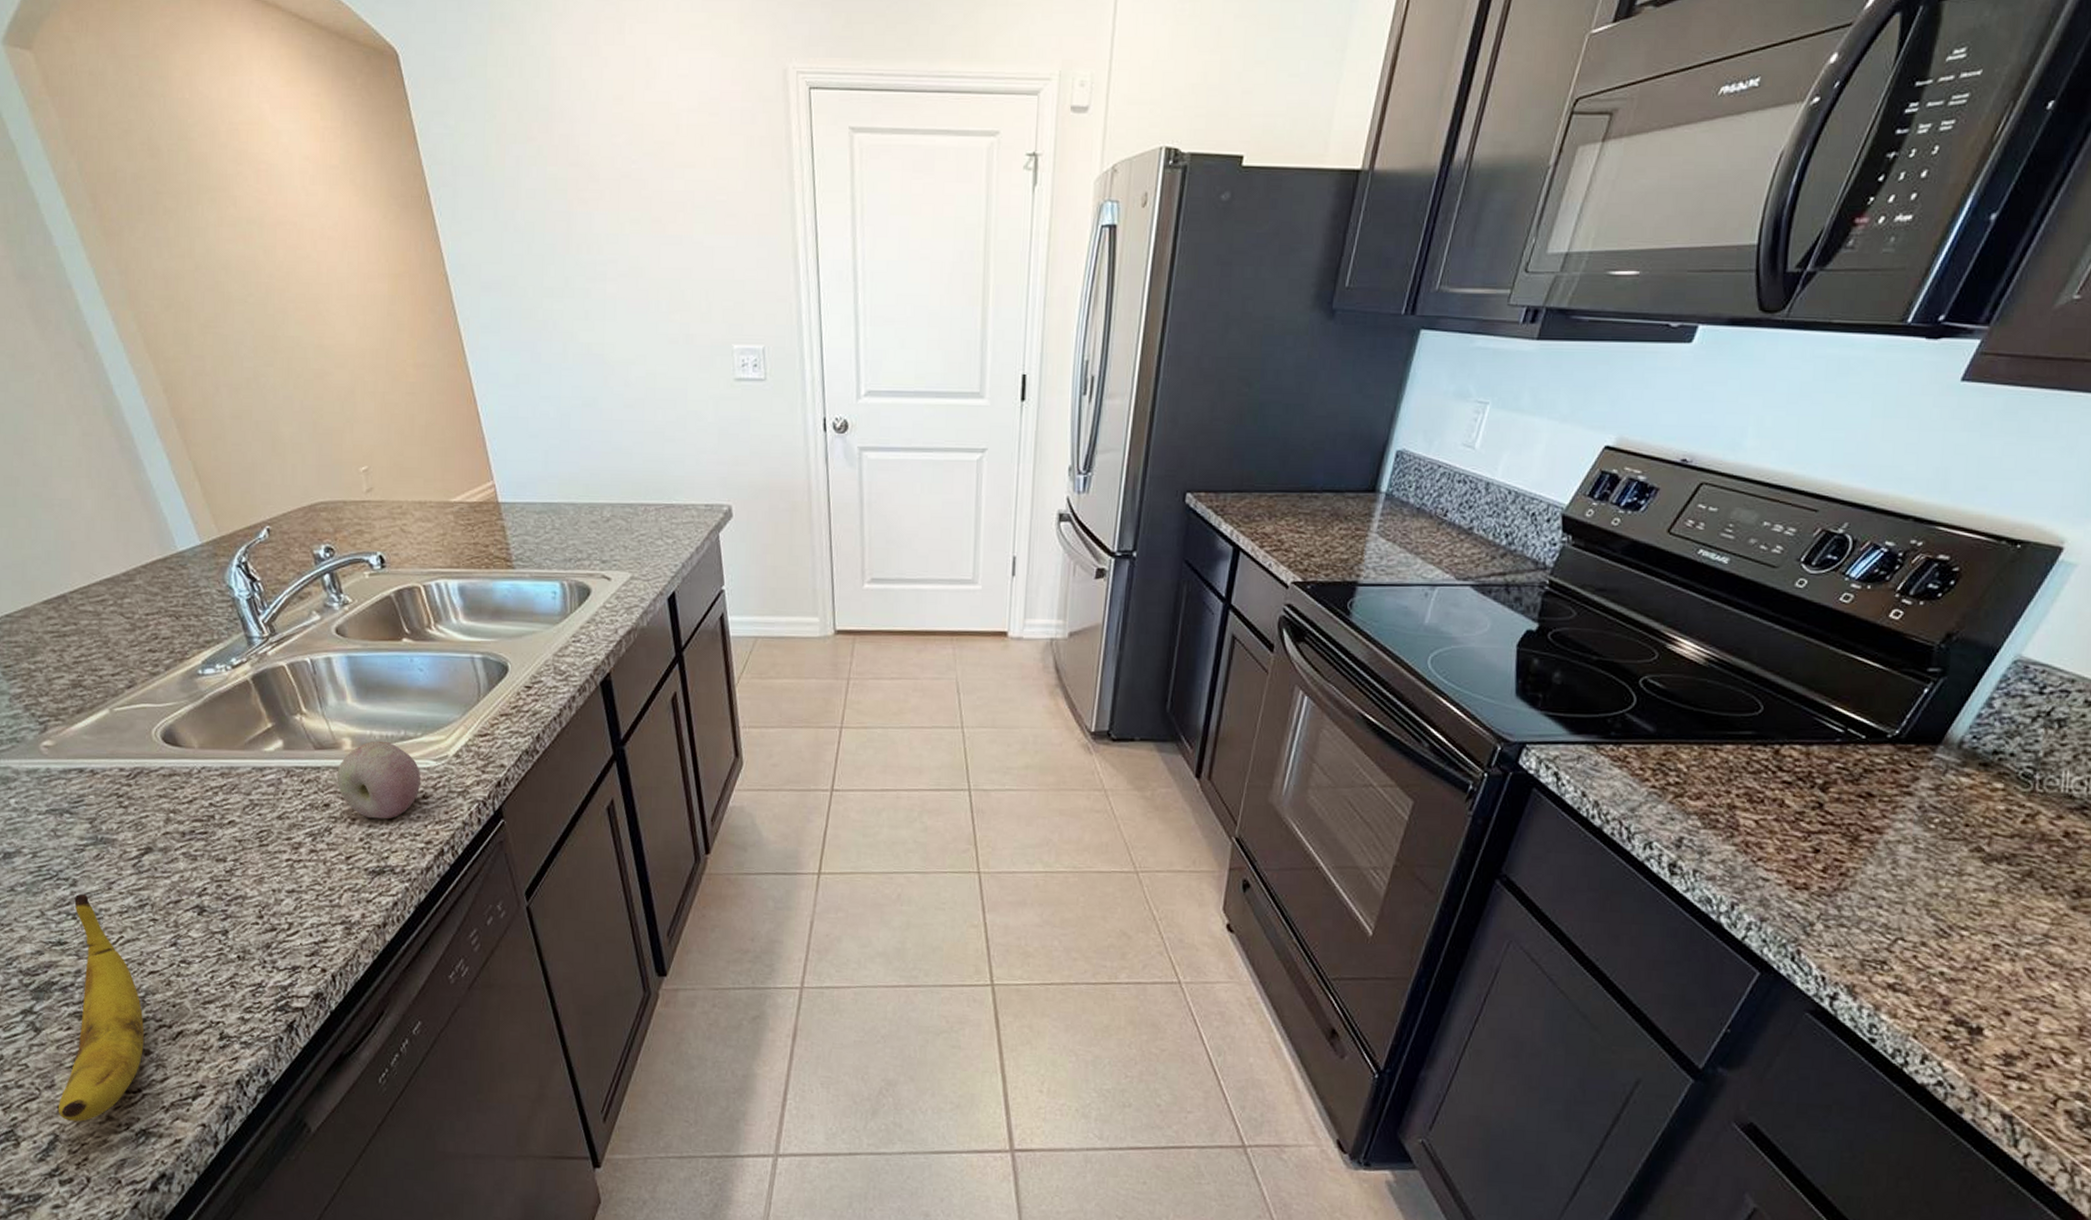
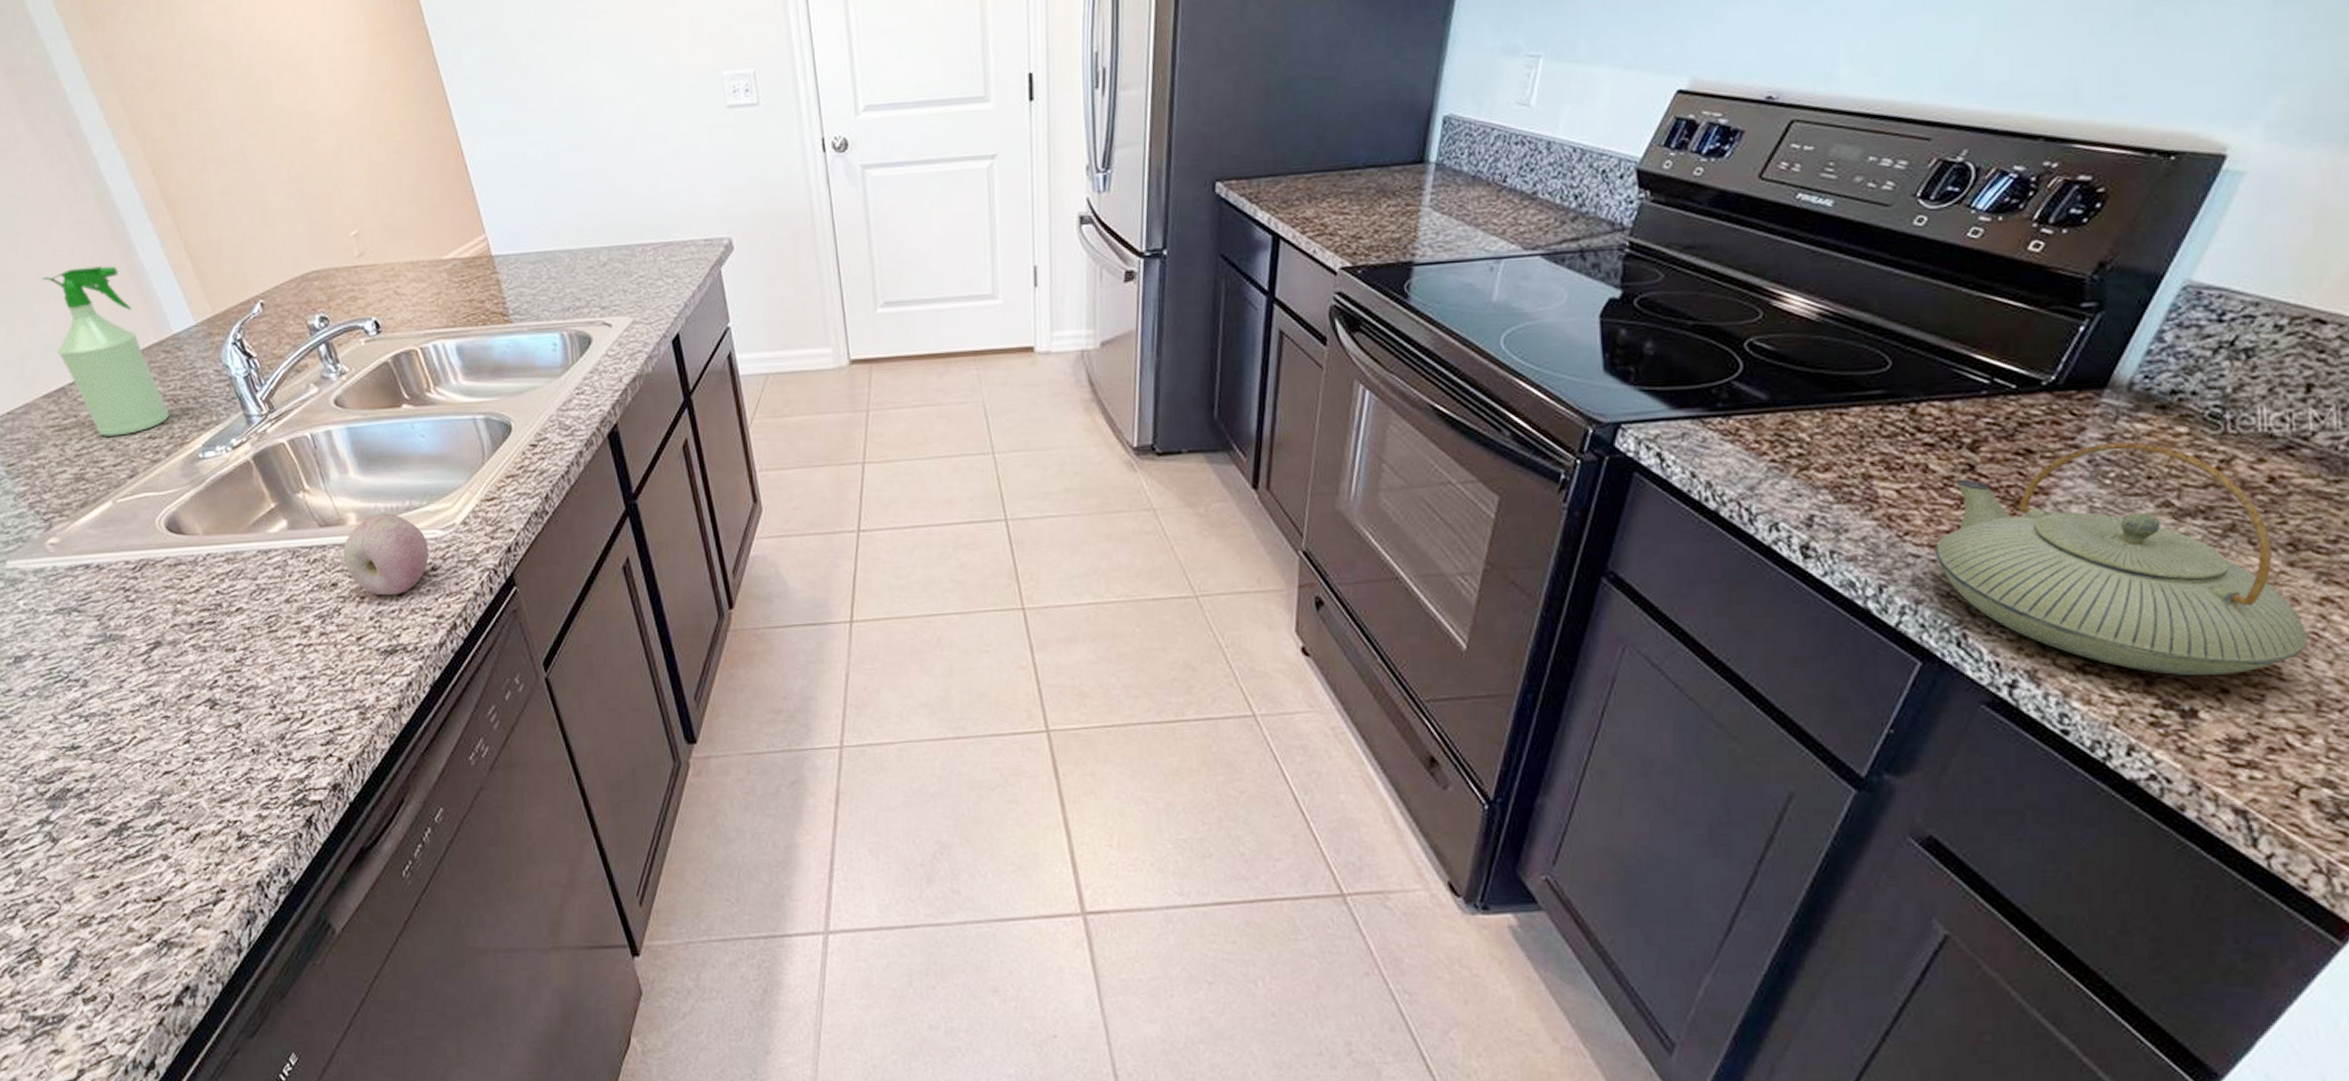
spray bottle: none [47,478,170,647] -> present [42,265,169,436]
banana: present [57,894,144,1122] -> none [78,695,161,935]
teapot: none [1781,792,2080,1000] -> present [1935,441,2308,675]

